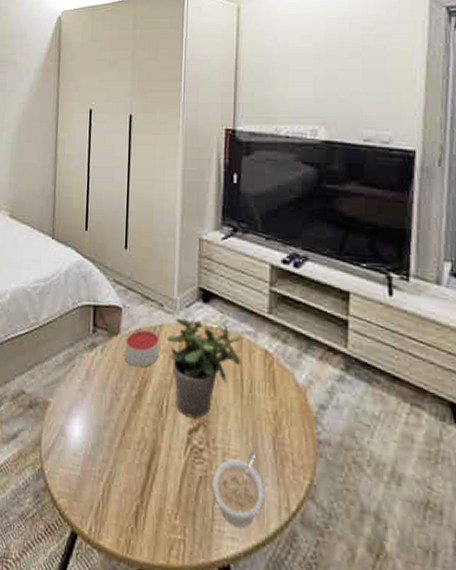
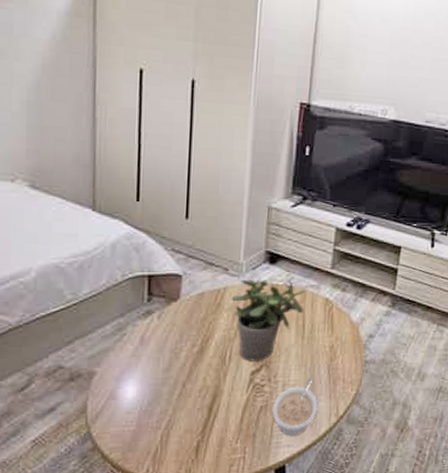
candle: present [125,329,159,368] -> none [185,292,224,327]

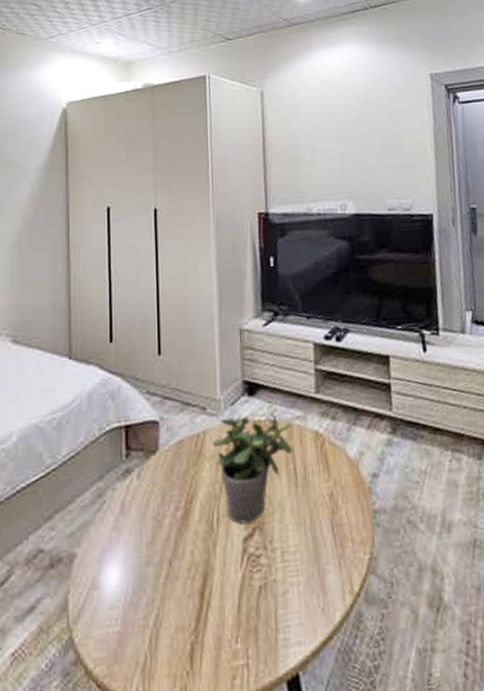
legume: present [272,378,319,437] -> none [273,541,328,629]

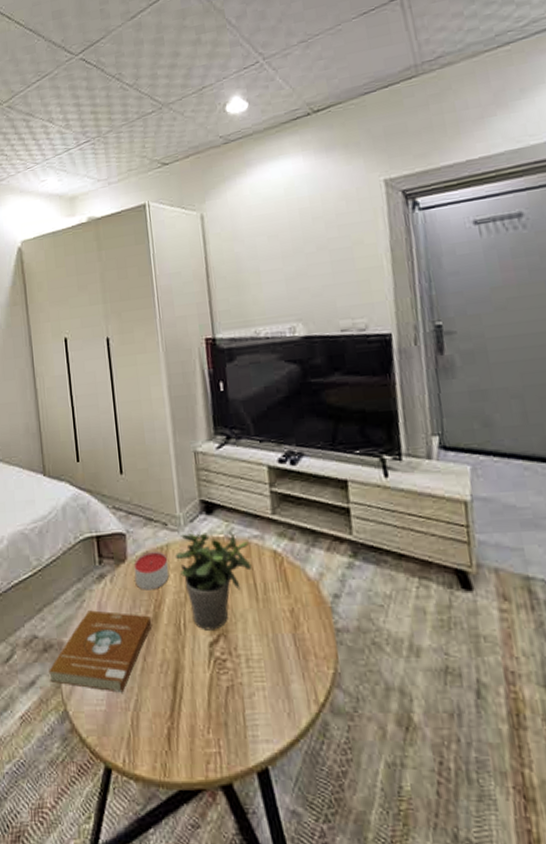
book: none [54,512,182,608] -> present [49,610,152,693]
candle: none [165,438,205,484] -> present [133,550,170,590]

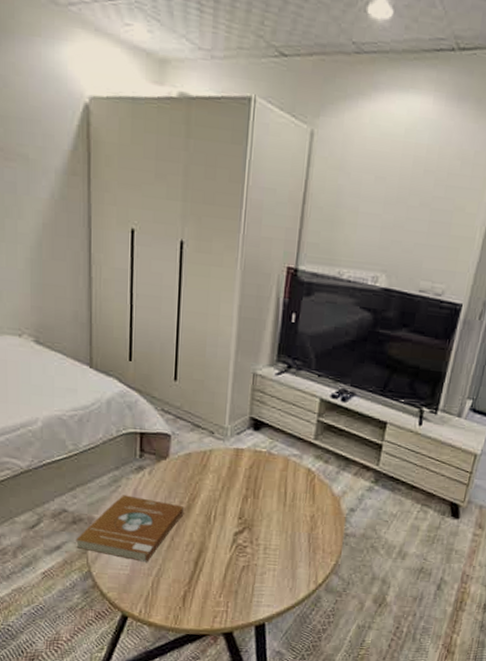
candle: present [133,550,170,590] -> none [174,453,209,486]
potted plant: present [174,530,252,630] -> none [216,441,288,524]

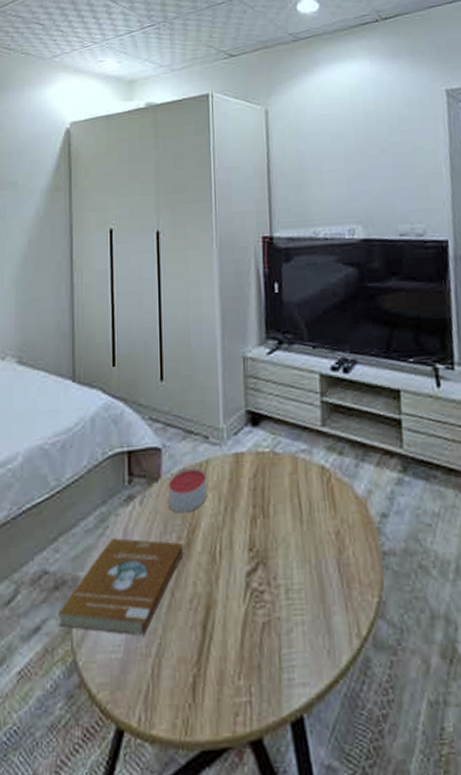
candle: none [174,453,209,486] -> present [168,467,207,513]

